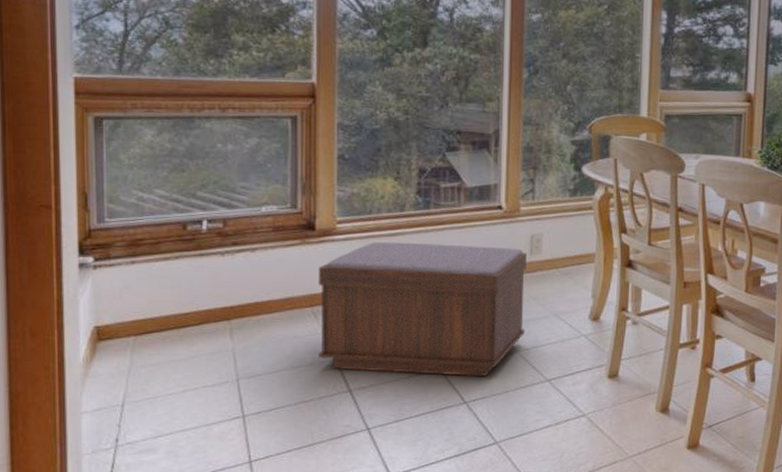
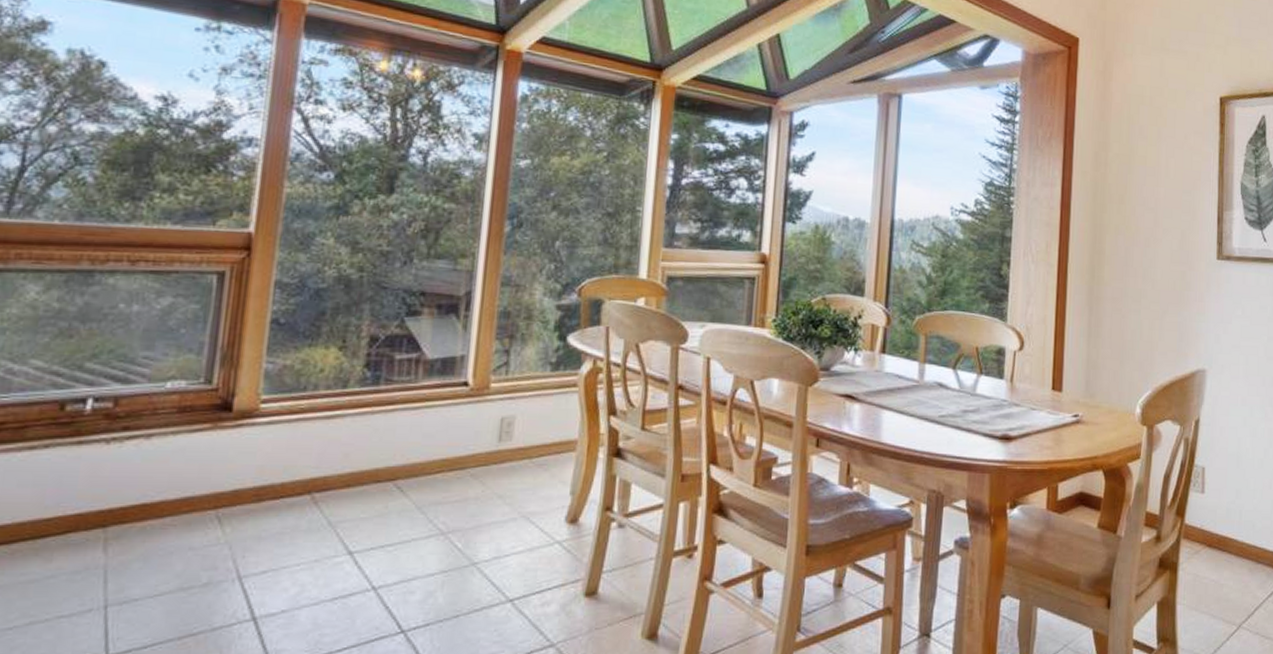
bench: present [317,241,527,376] -> none [216,425,494,597]

